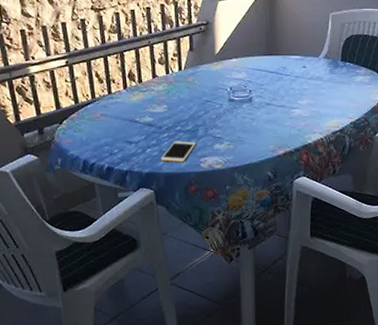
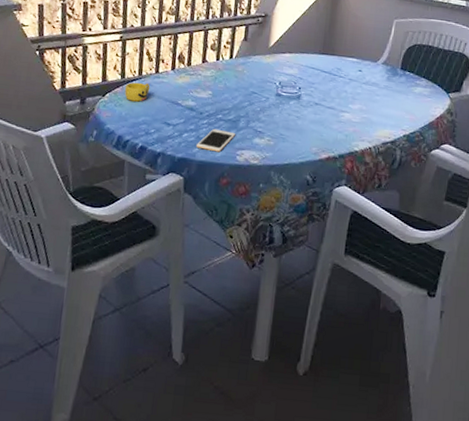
cup: none [81,105,106,125] -> present [125,82,150,102]

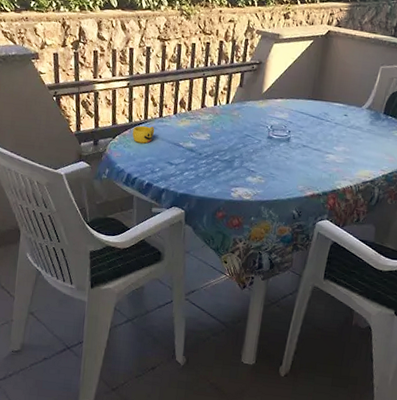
cell phone: present [196,128,236,152] -> none [196,168,231,189]

